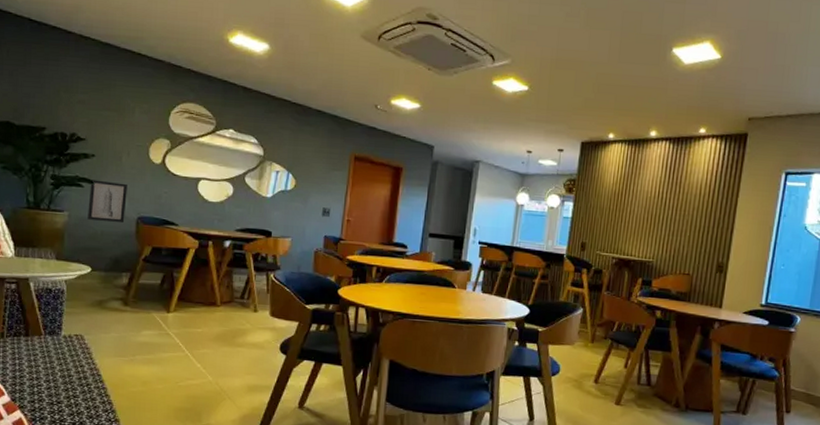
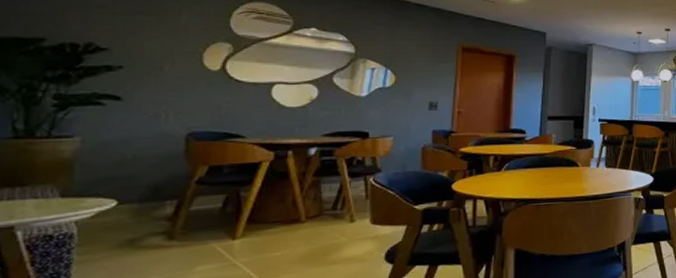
wall art: present [87,179,127,222] -> none [111,95,172,143]

